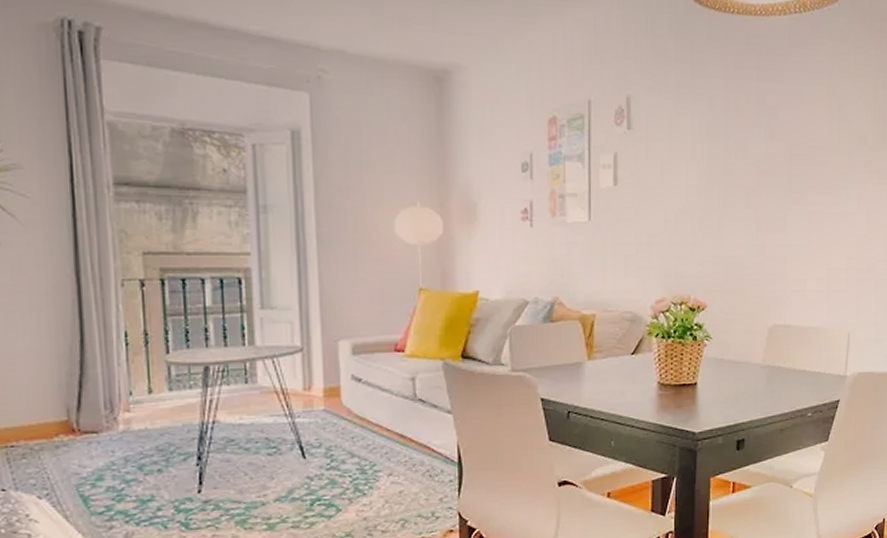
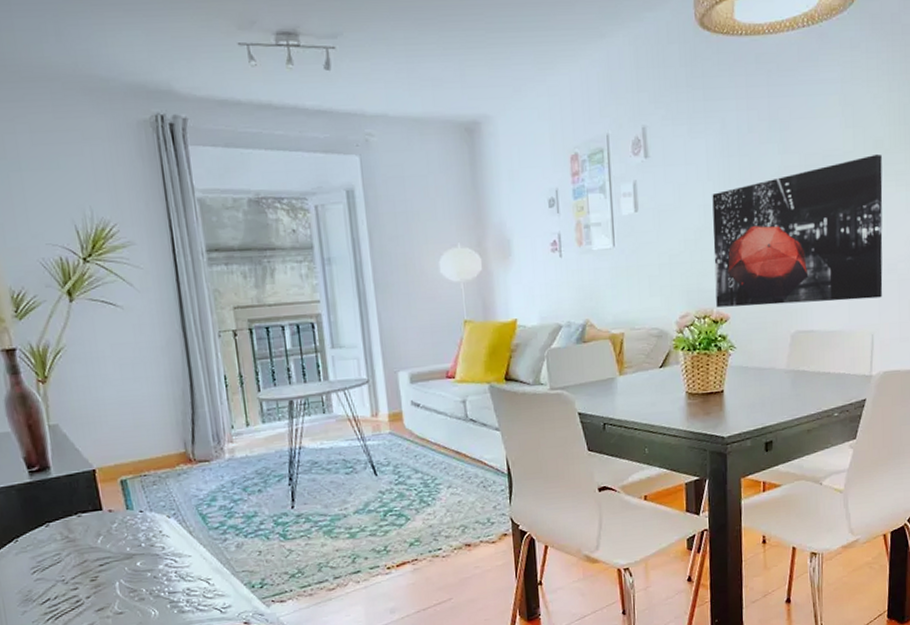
wall art: none [694,150,865,297] -> present [712,155,883,308]

